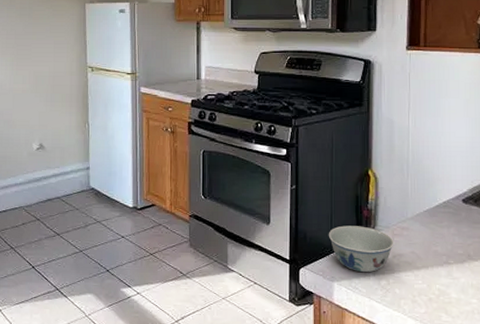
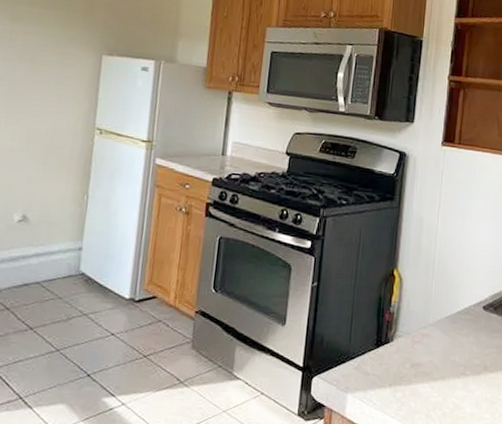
bowl: present [328,225,394,273] -> none [346,329,414,383]

